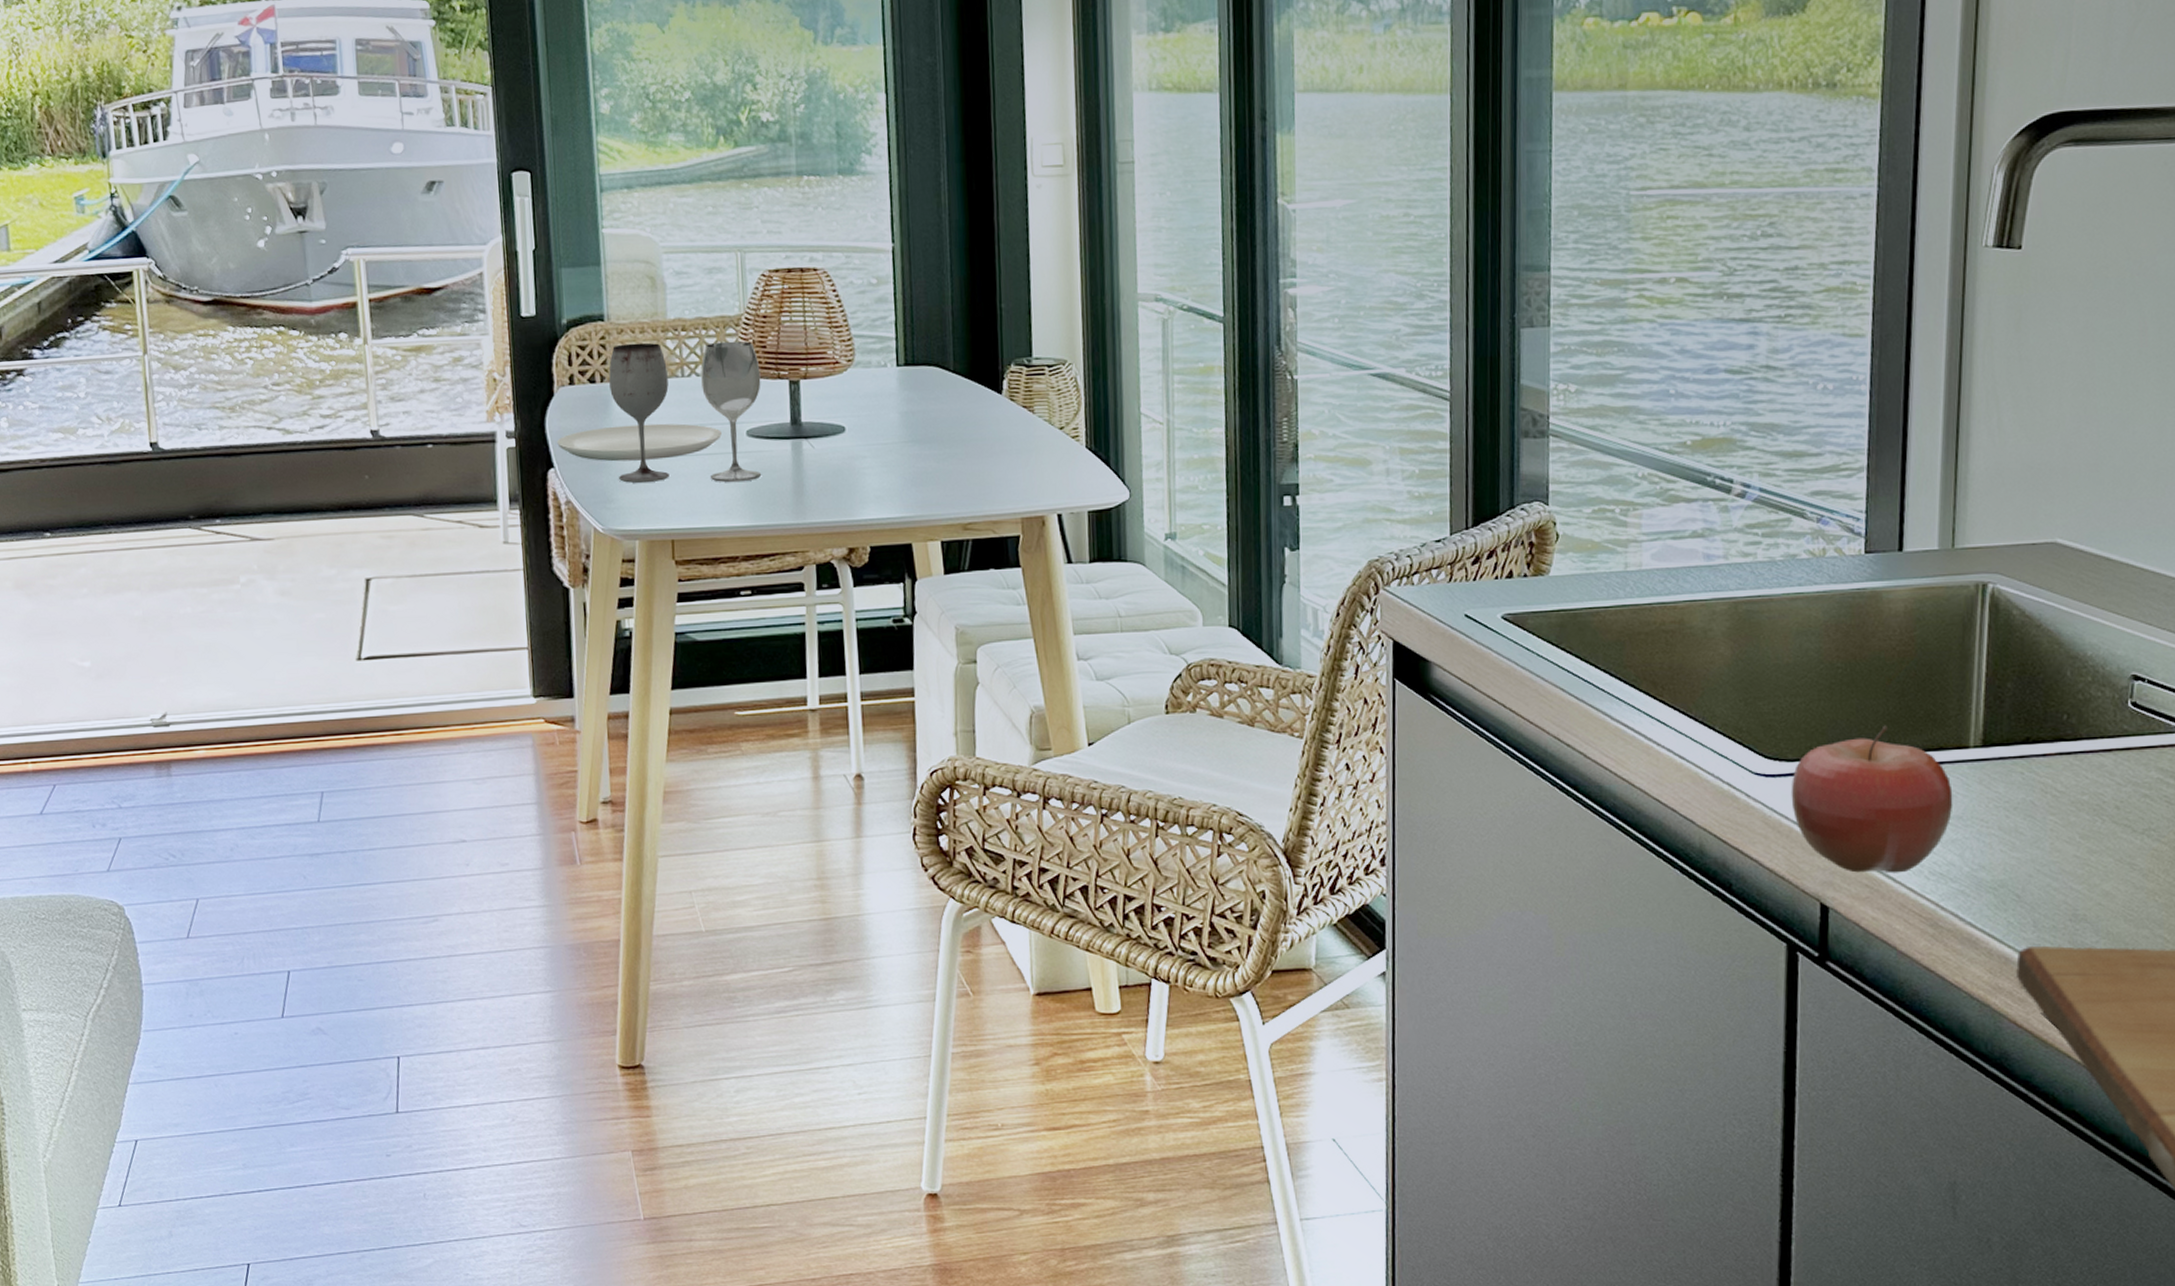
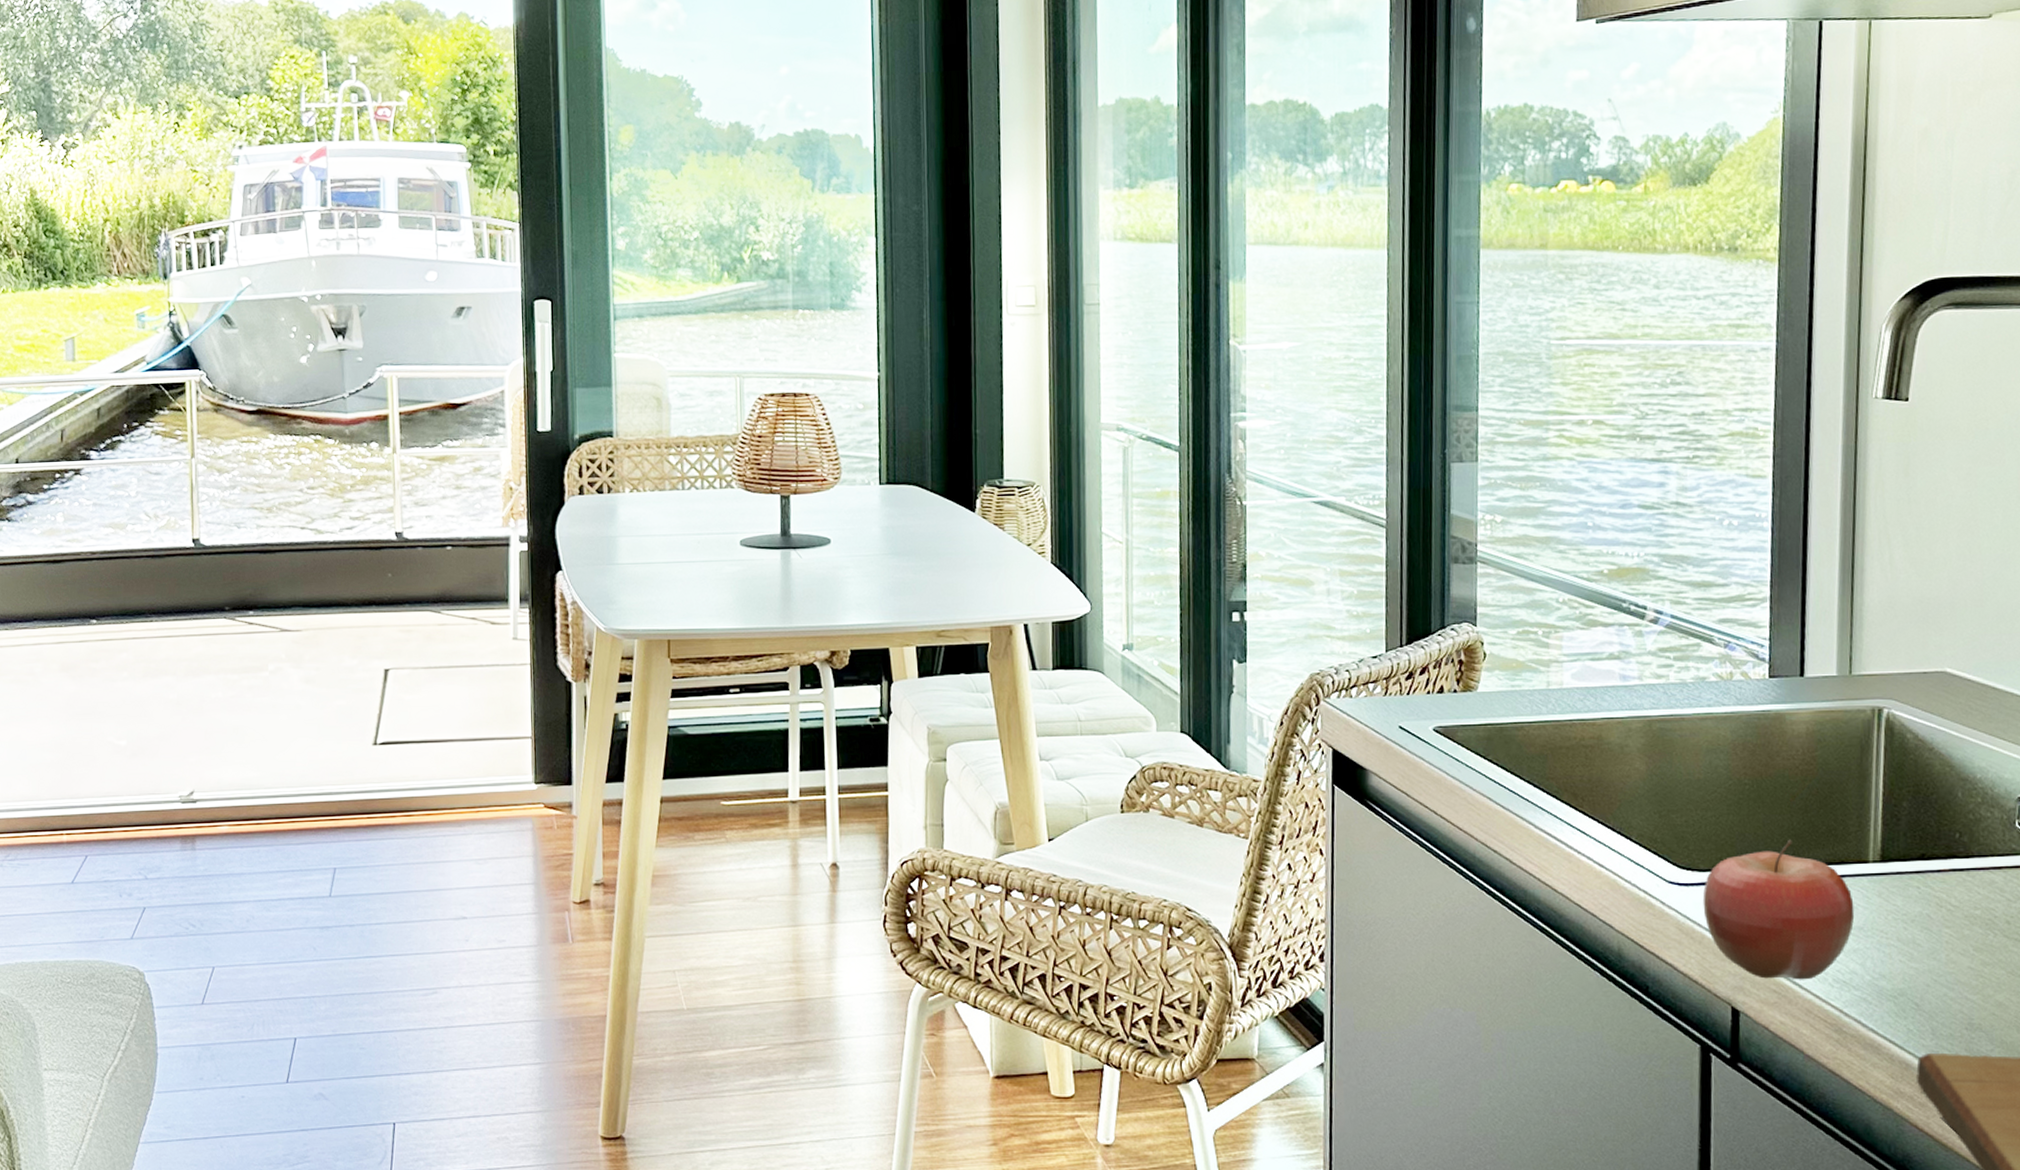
plate: present [557,423,722,462] -> none [566,532,717,566]
wineglass: present [609,341,762,483] -> none [616,457,755,588]

